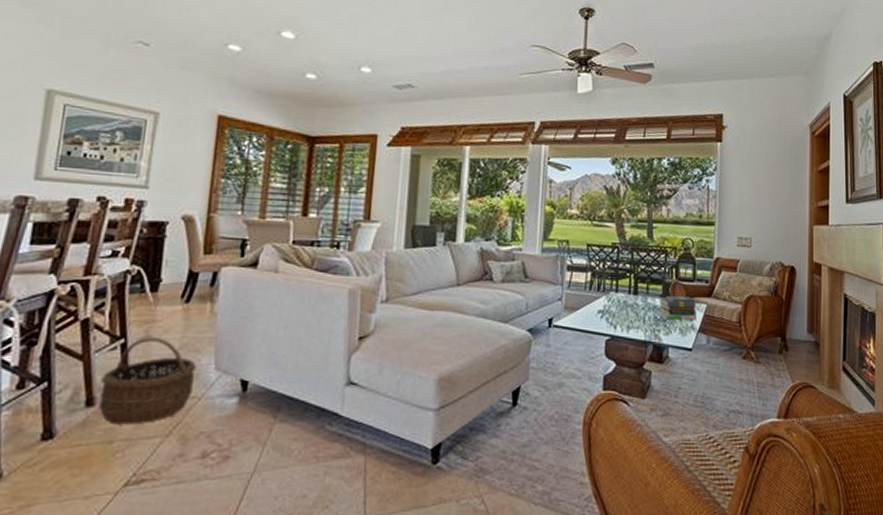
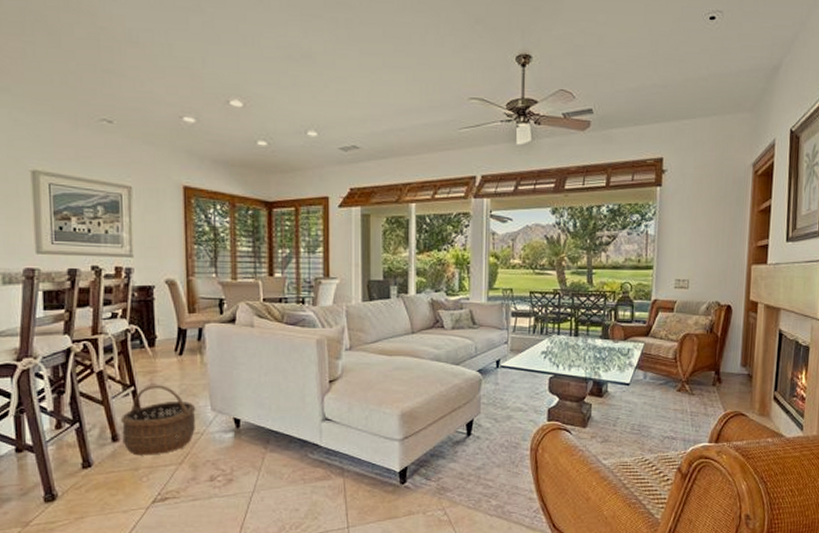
books: present [656,295,697,321] -> none [596,336,634,359]

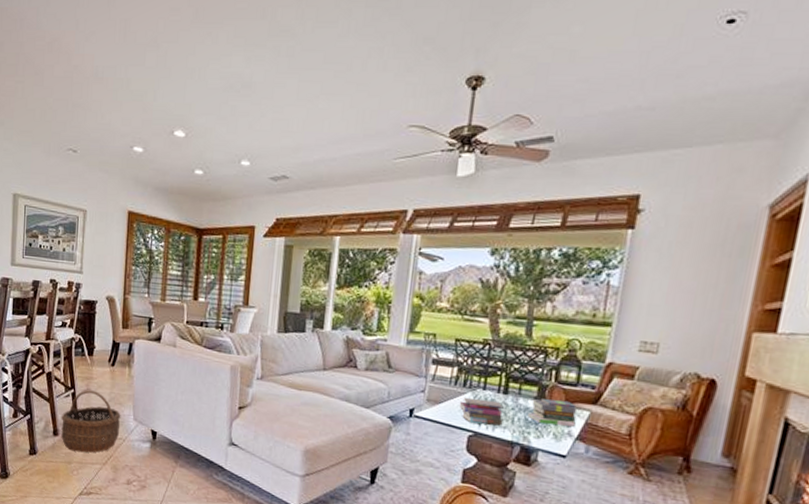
books: none [538,343,577,367] -> present [459,397,504,426]
books: none [596,336,634,359] -> present [528,399,577,427]

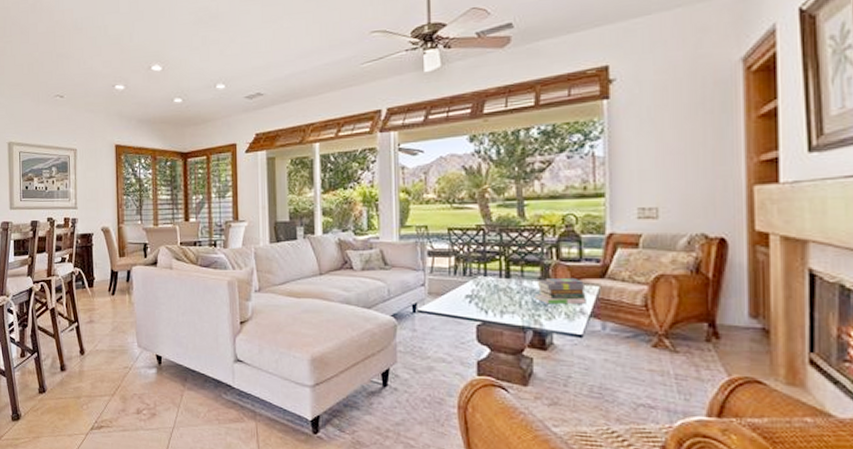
wicker basket: present [61,390,121,453] -> none [67,322,126,386]
books: present [459,397,504,426] -> none [462,286,510,313]

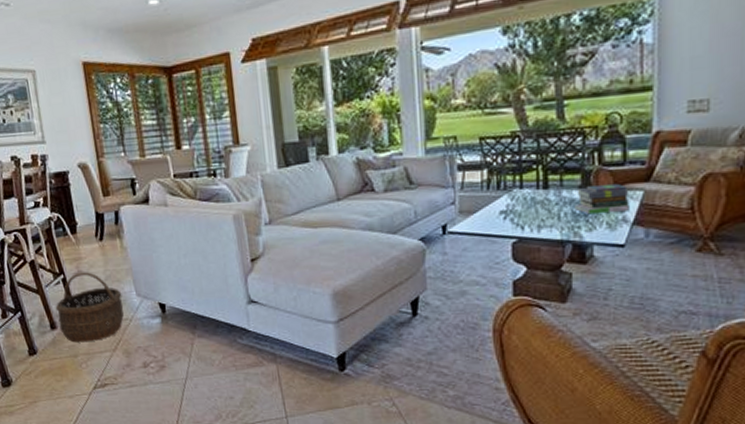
wicker basket: none [67,322,126,386] -> present [55,272,124,343]

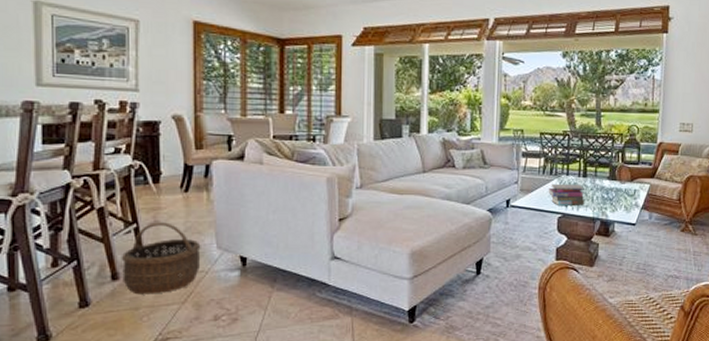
books: none [496,198,548,229] -> present [548,183,585,207]
books: present [575,183,629,215] -> none [604,177,640,199]

